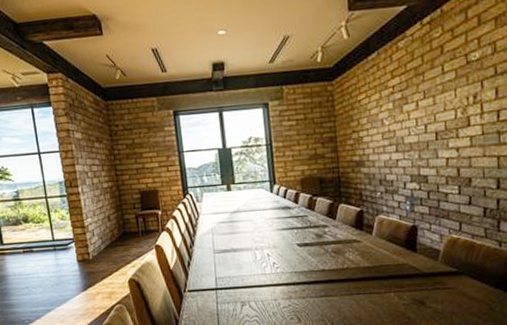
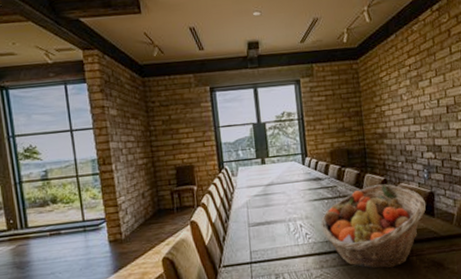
fruit basket: none [289,215,408,303] -> present [320,184,426,269]

